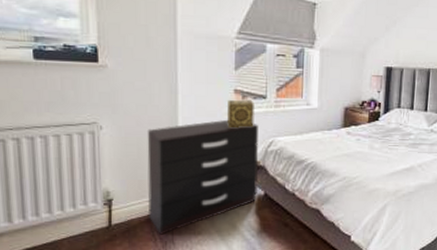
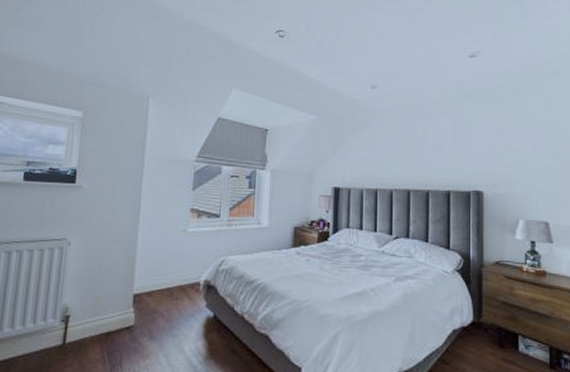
dresser: present [147,119,259,235] -> none [100,237,211,356]
decorative box: present [227,99,254,128] -> none [182,218,208,246]

